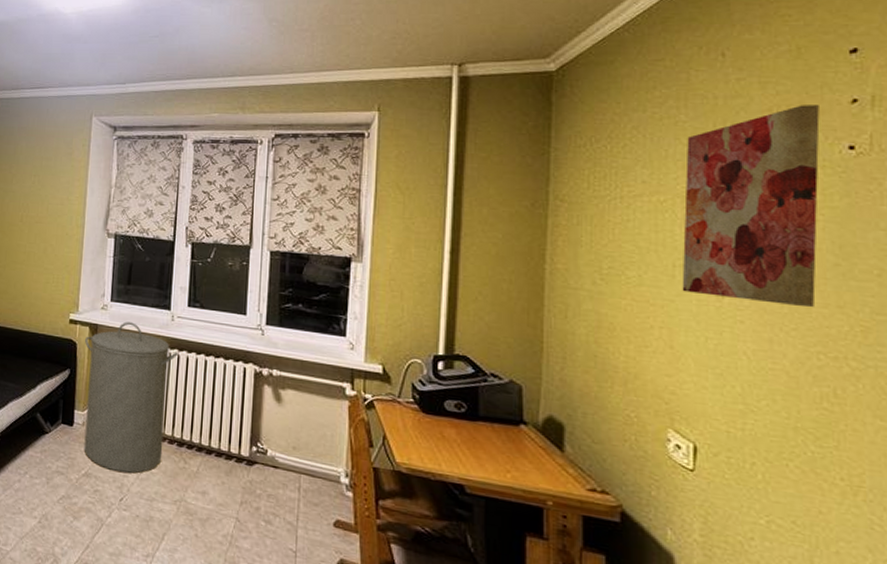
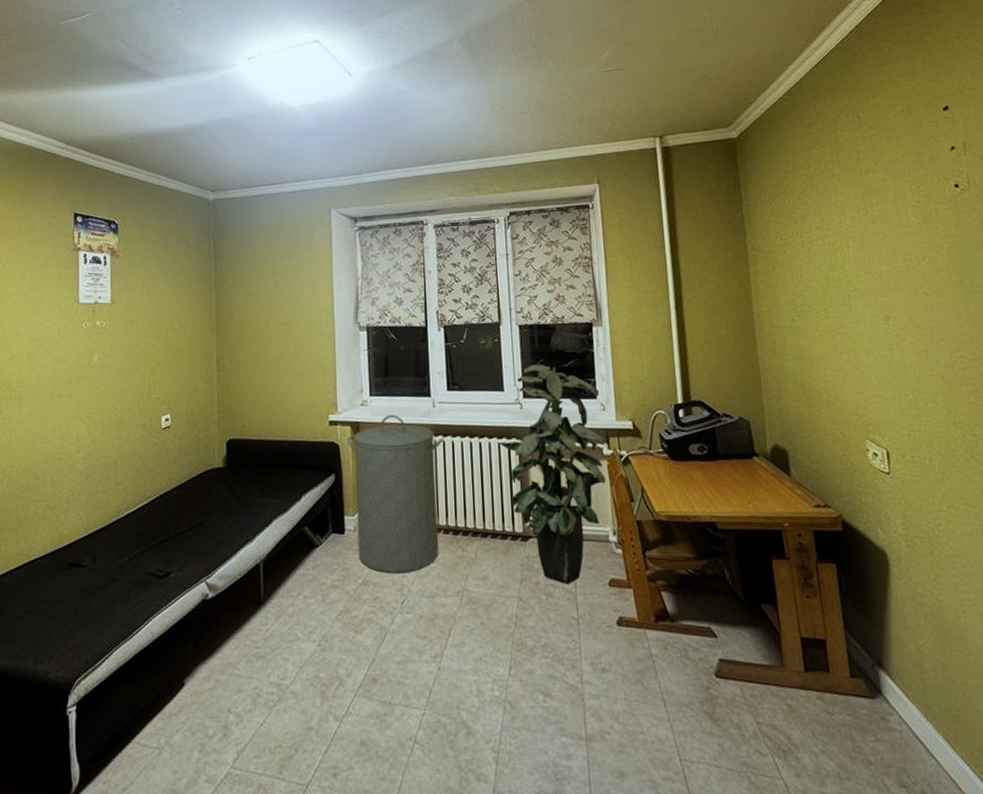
indoor plant: none [234,292,350,516] -> present [499,364,606,584]
wall art: present [682,105,820,308] -> none [842,153,952,321]

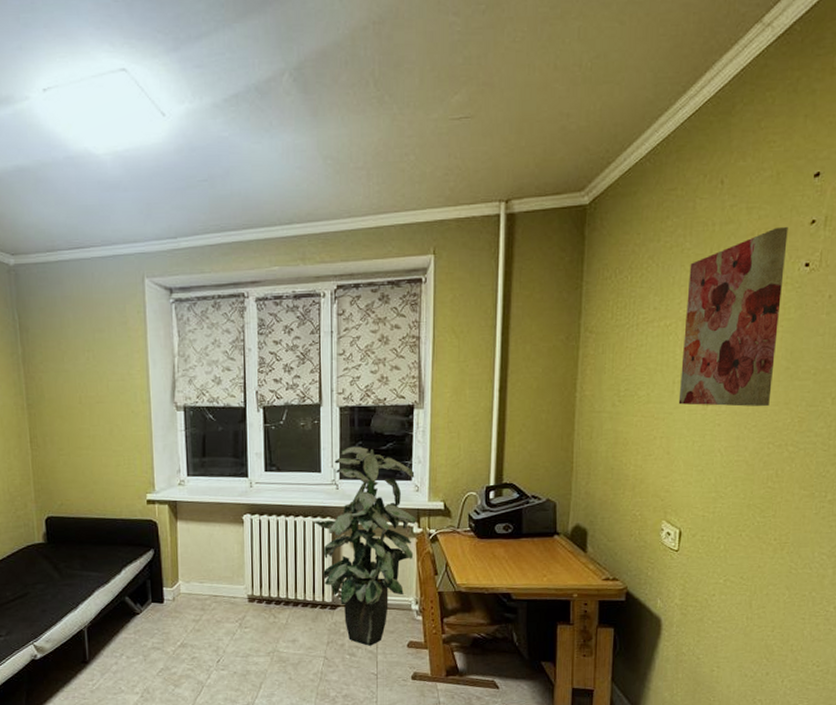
laundry hamper: present [348,415,443,574] -> none [165,494,259,637]
wall art: none [842,153,952,321] -> present [678,227,788,407]

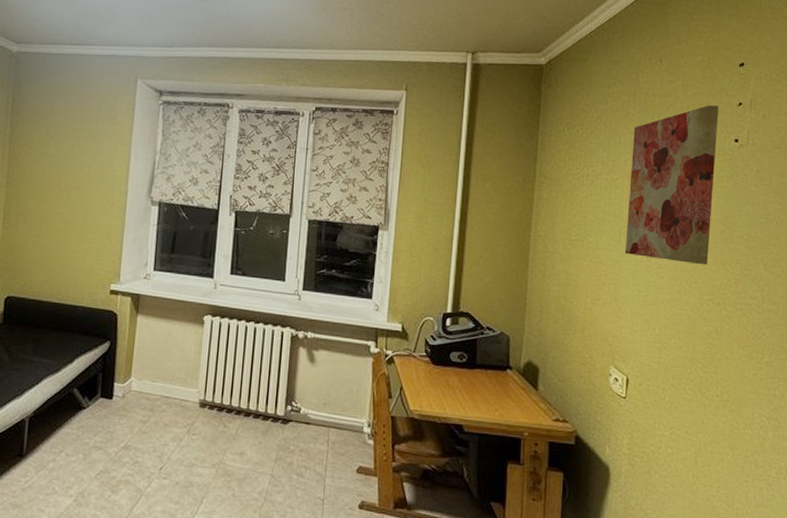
indoor plant: present [313,446,416,646] -> none [273,259,376,467]

